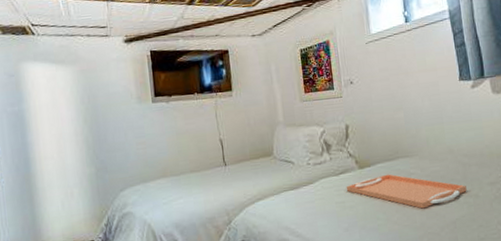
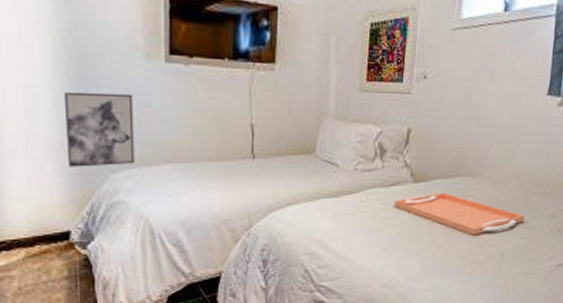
wall art: none [84,129,137,190] -> present [65,92,135,167]

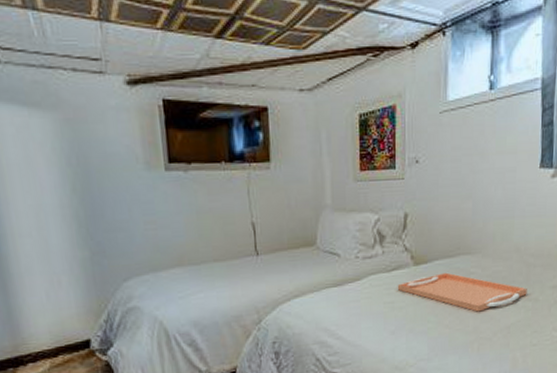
wall art: present [65,92,135,167] -> none [73,204,145,279]

